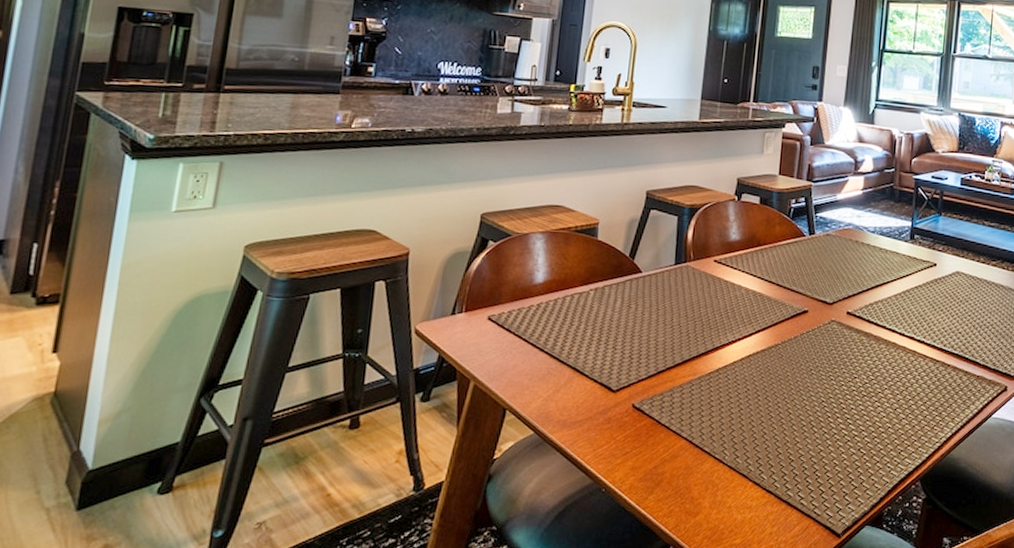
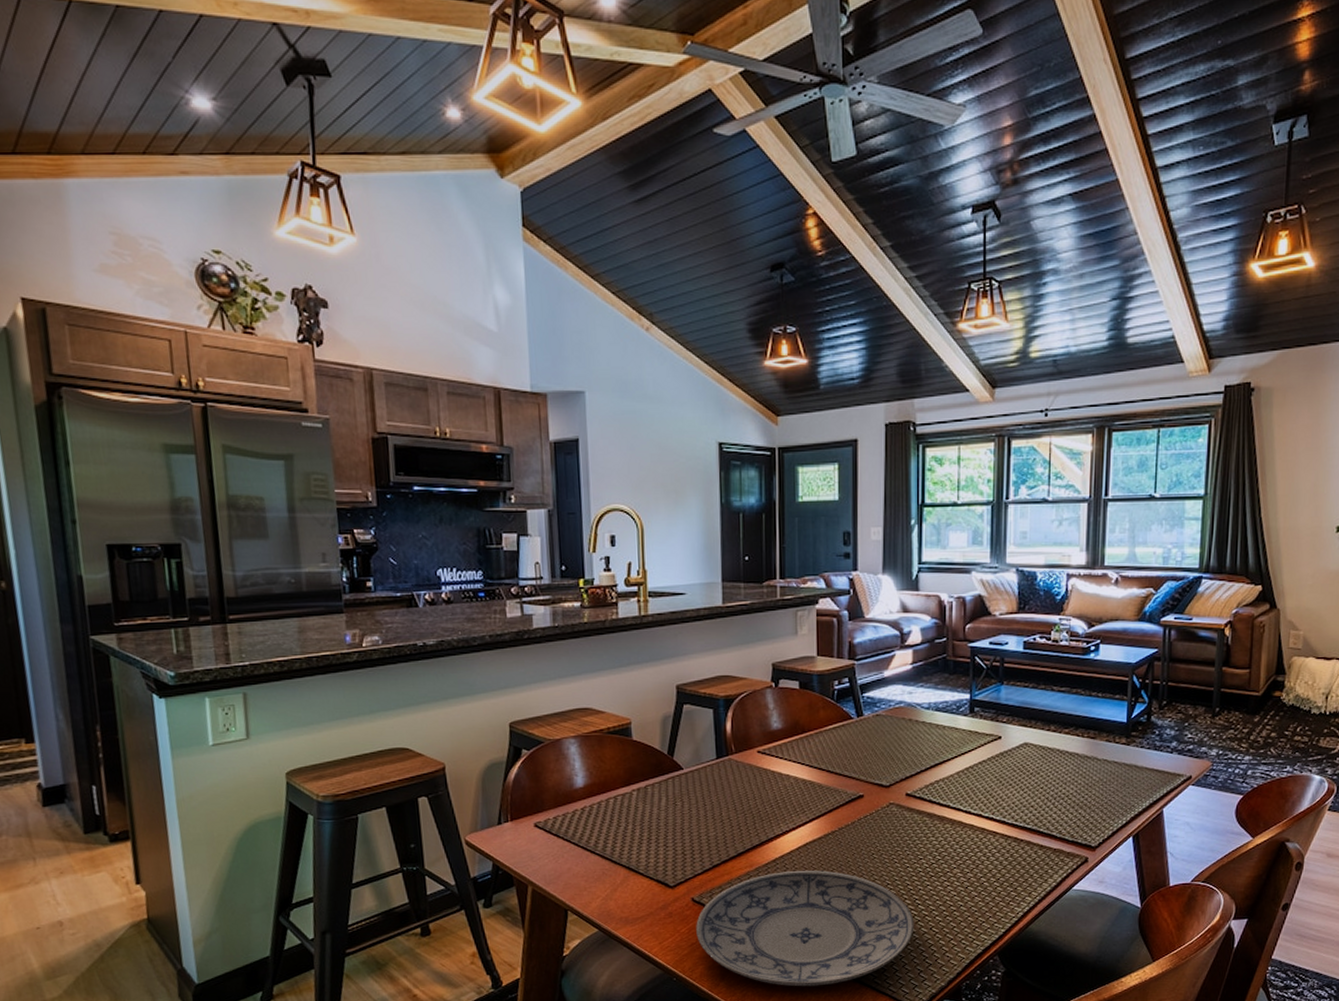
plate: none [632,381,844,505] -> present [696,870,914,987]

